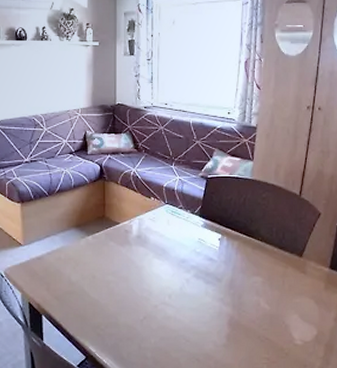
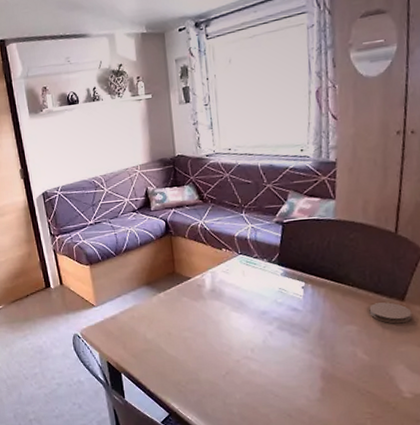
coaster: none [273,257,308,277] -> present [369,302,412,324]

